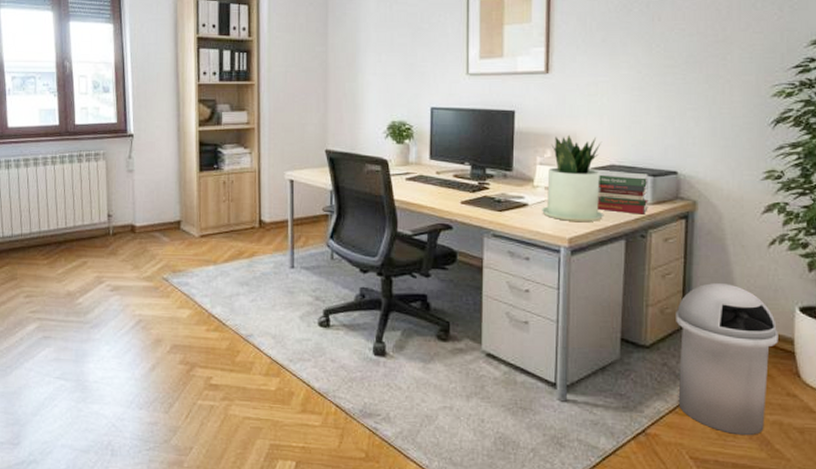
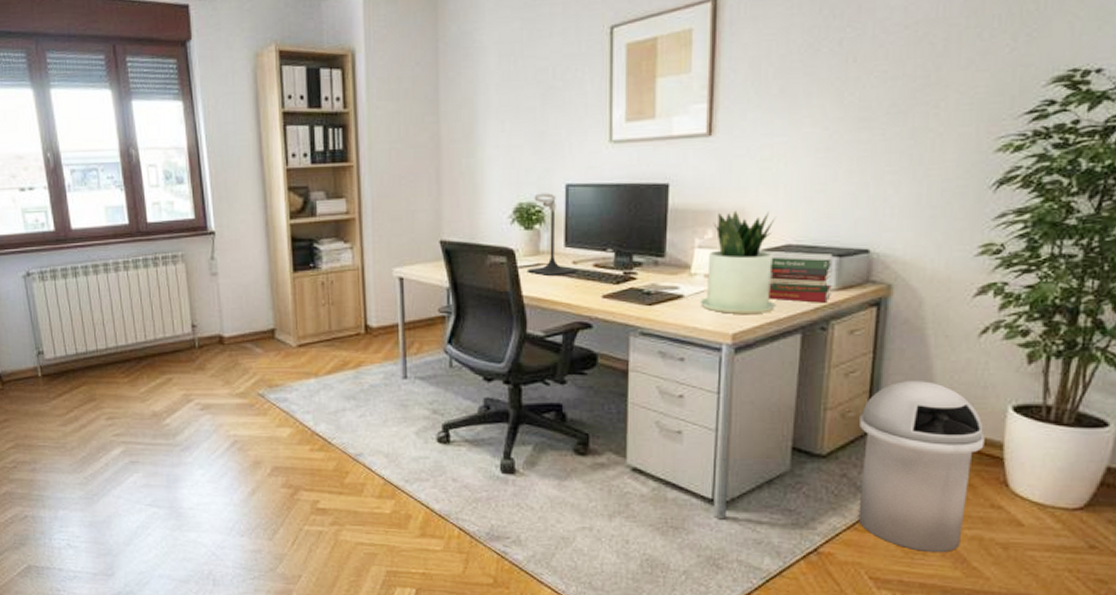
speaker stand: none [398,114,441,184] -> present [526,193,578,277]

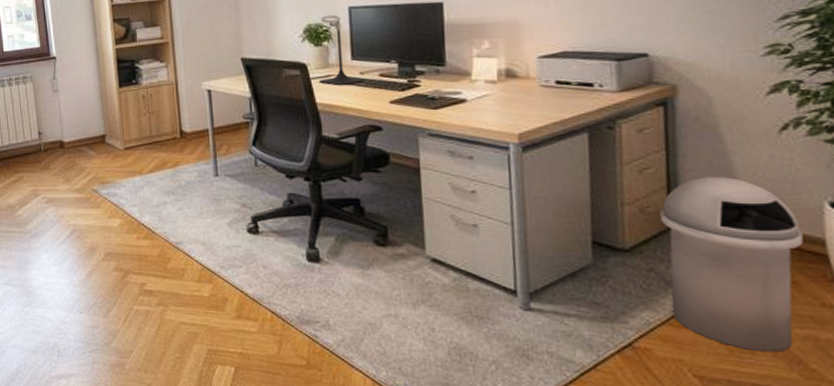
planter: present [700,210,777,314] -> none [483,22,560,115]
books: present [768,251,833,303] -> none [547,58,614,104]

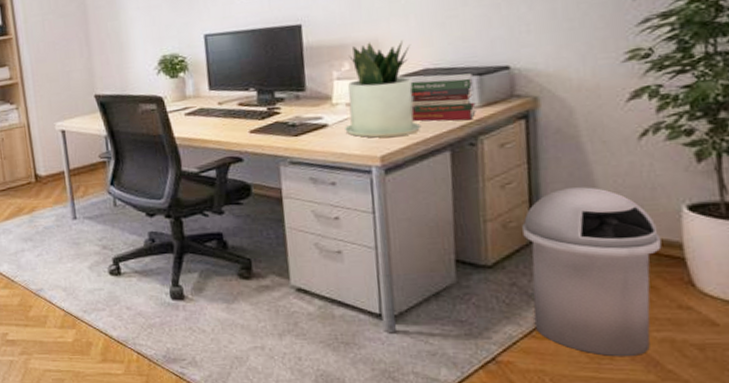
speaker stand: present [318,15,365,86] -> none [176,44,224,118]
planter: none [483,22,560,115] -> present [345,41,422,138]
books: none [547,58,614,104] -> present [408,73,476,121]

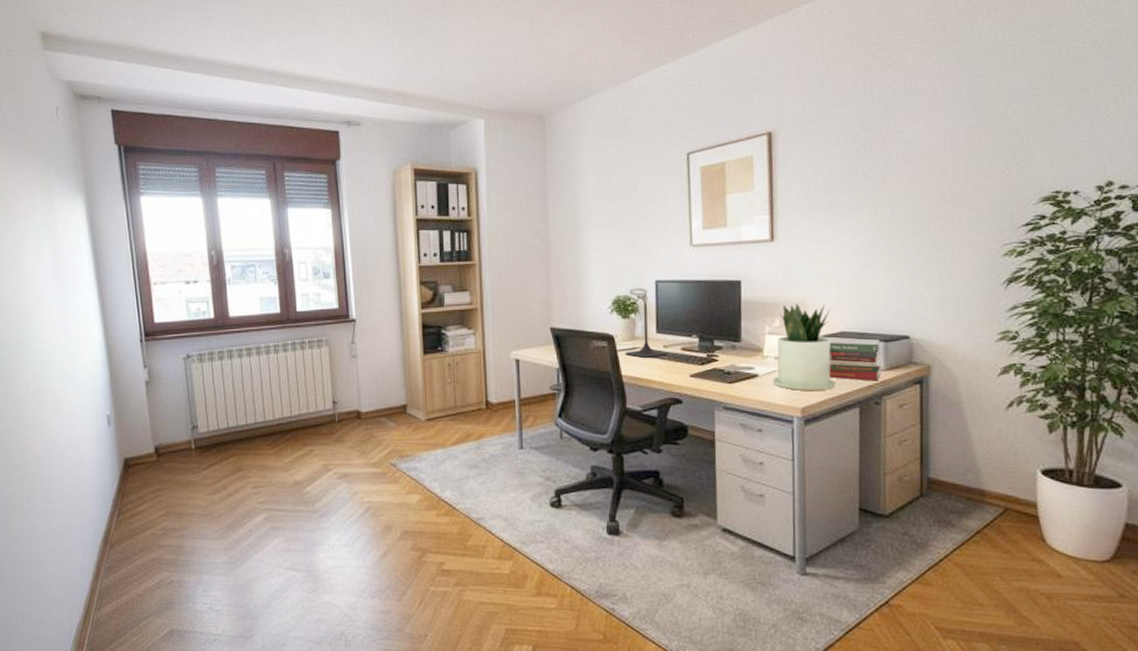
speaker stand: none [176,44,224,118] -> present [625,287,668,359]
trash bin: present [522,187,662,356] -> none [914,448,1021,603]

